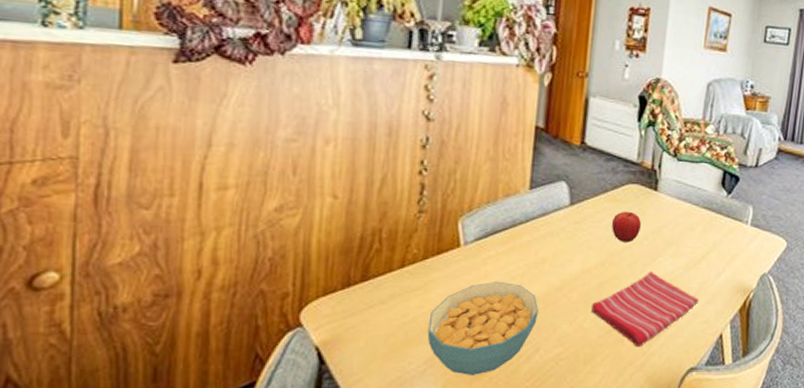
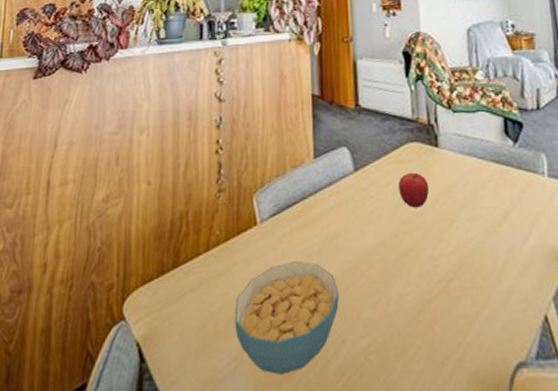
dish towel: present [591,272,698,348] -> none [392,240,509,336]

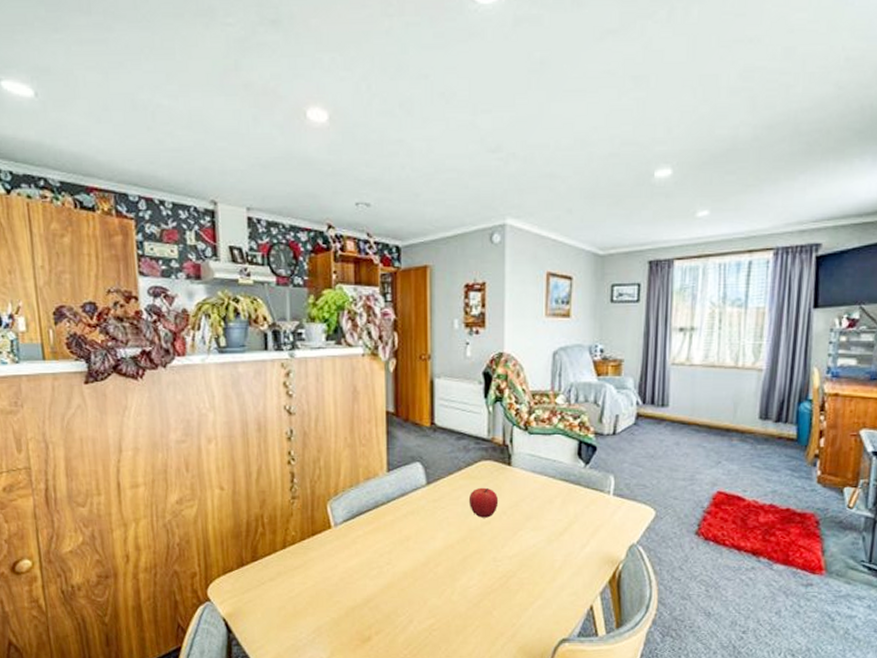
cereal bowl: present [235,261,339,376] -> none [312,559,408,645]

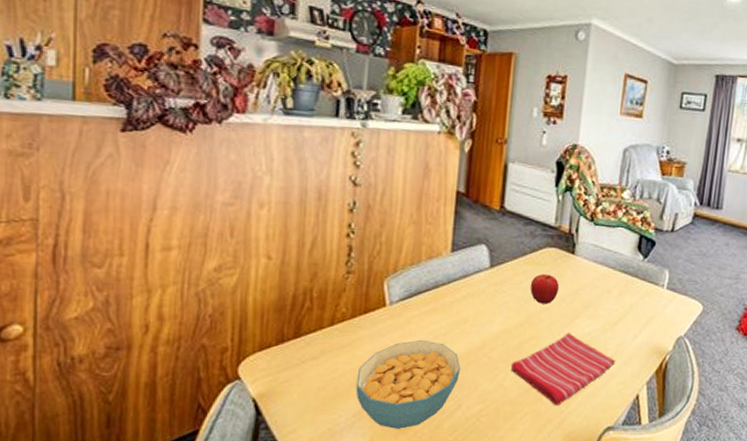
cereal bowl: none [312,559,408,645] -> present [356,340,460,430]
dish towel: none [457,546,564,619] -> present [510,333,615,406]

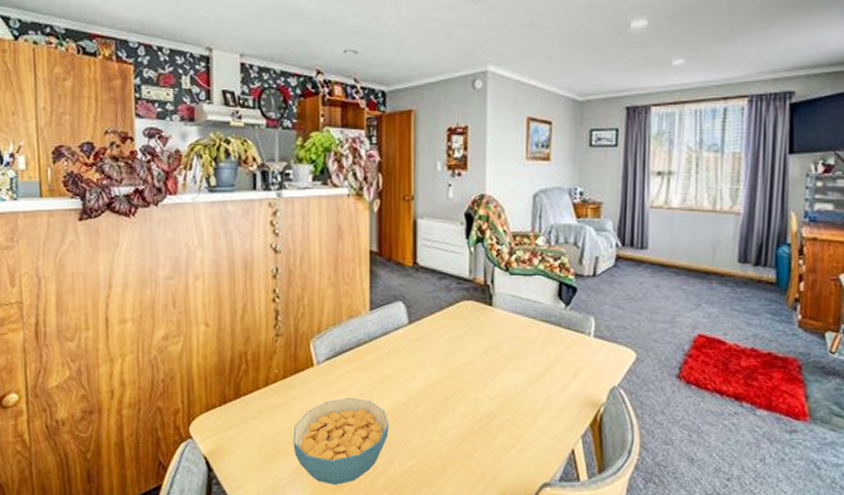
dish towel: present [510,333,615,406] -> none [438,386,545,462]
fruit: present [530,273,560,304] -> none [450,327,480,358]

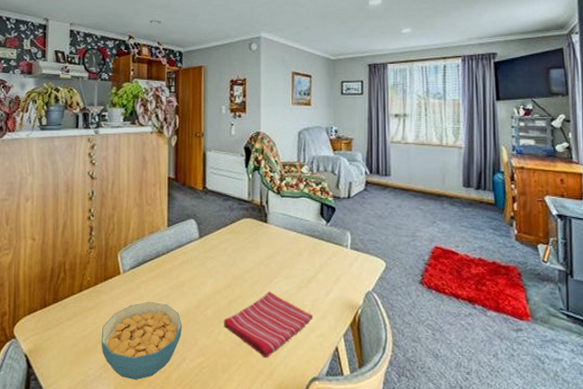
dish towel: none [438,386,545,462] -> present [223,291,312,358]

